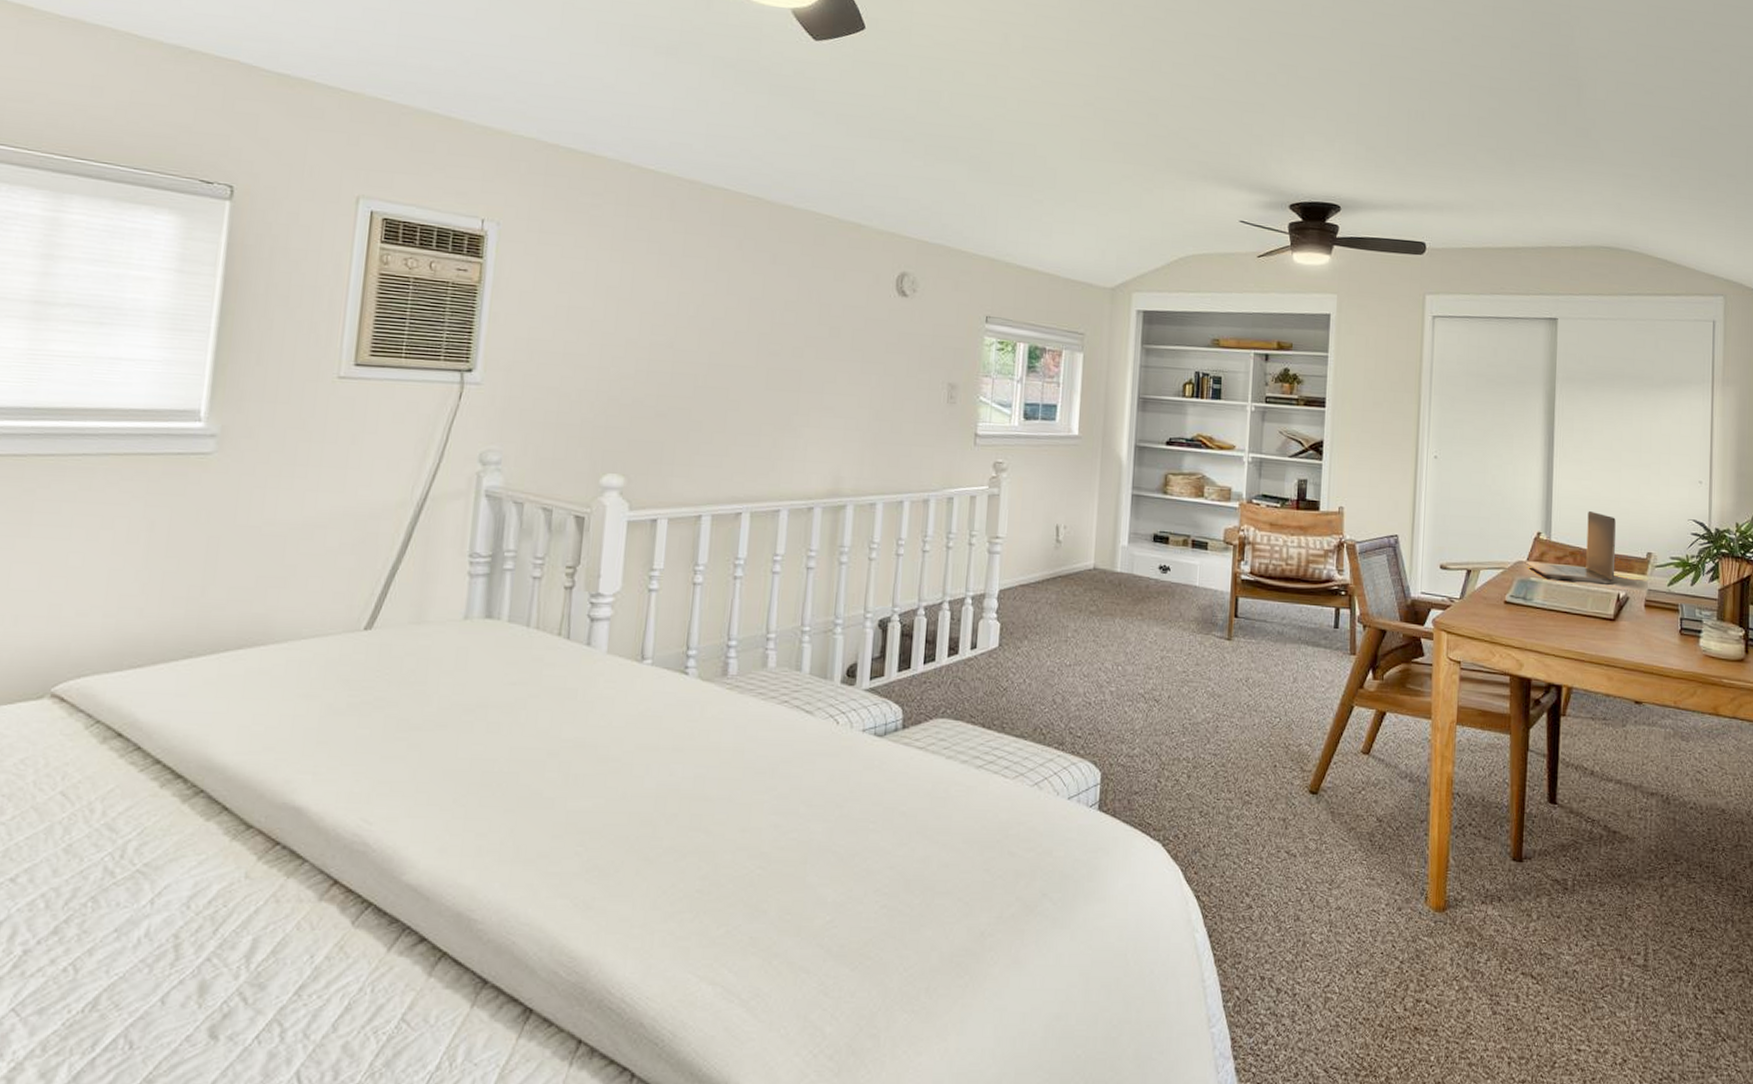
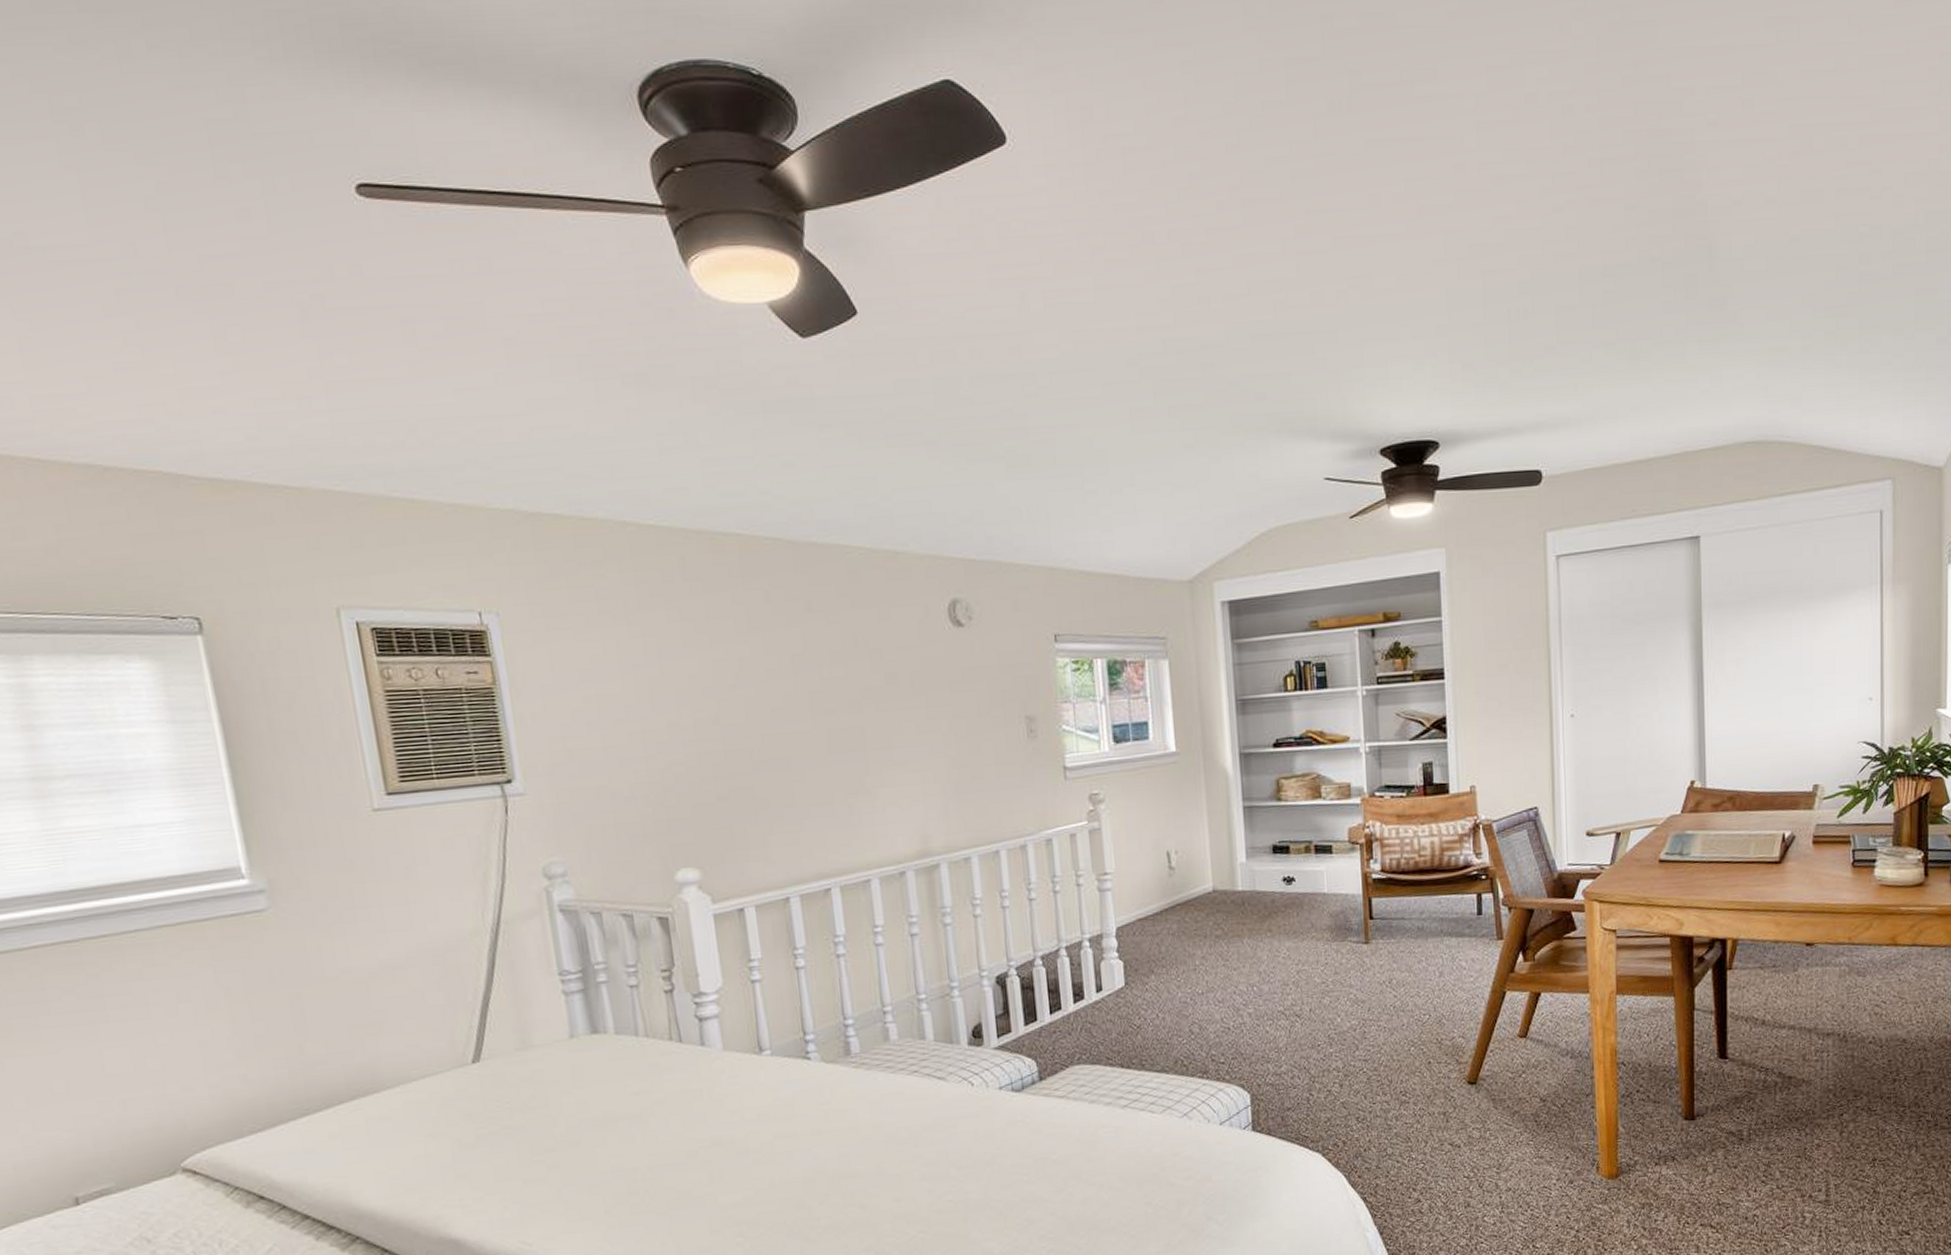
laptop computer: present [1523,511,1616,585] -> none [1677,749,1779,829]

